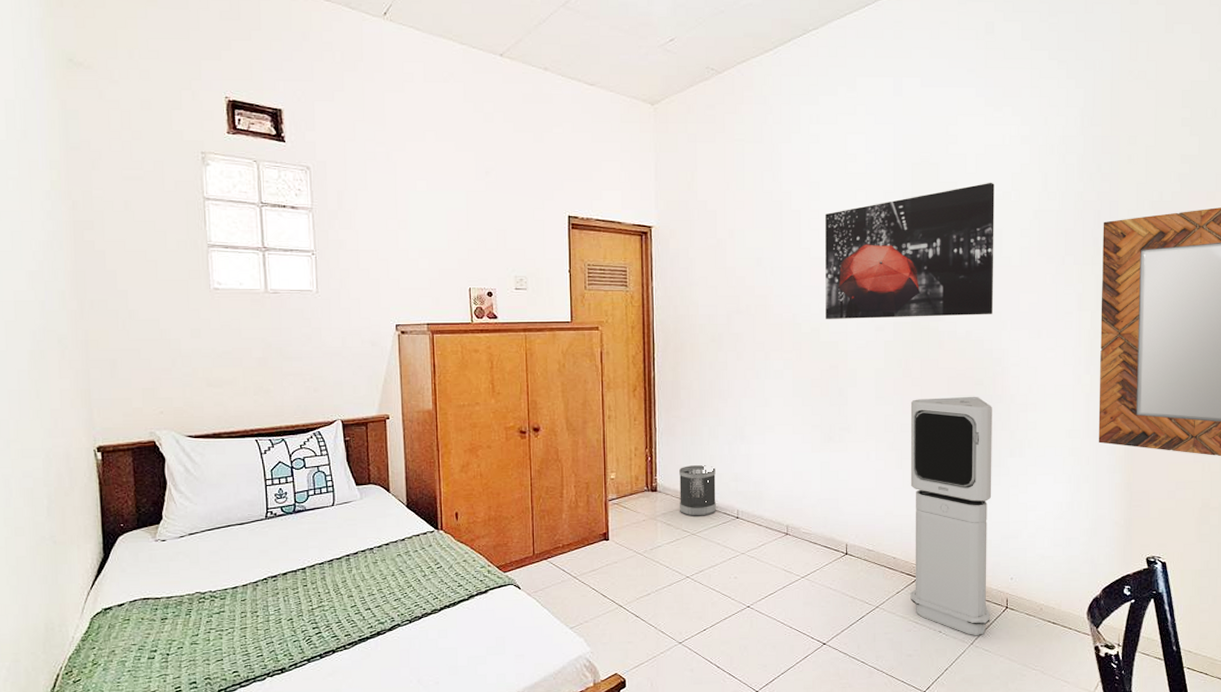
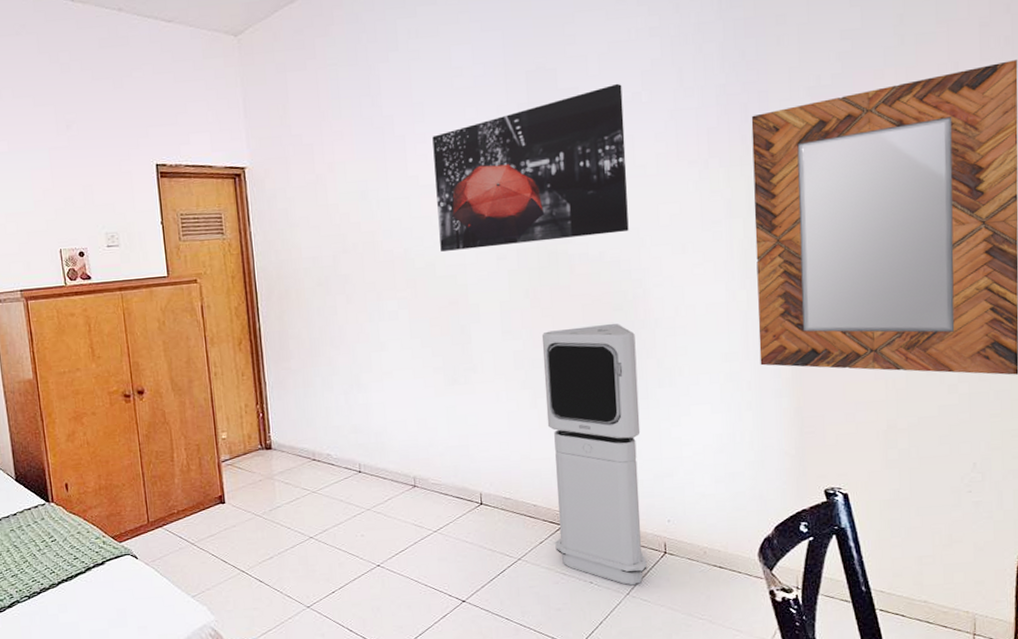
wastebasket: present [679,465,716,516] -> none [294,418,336,474]

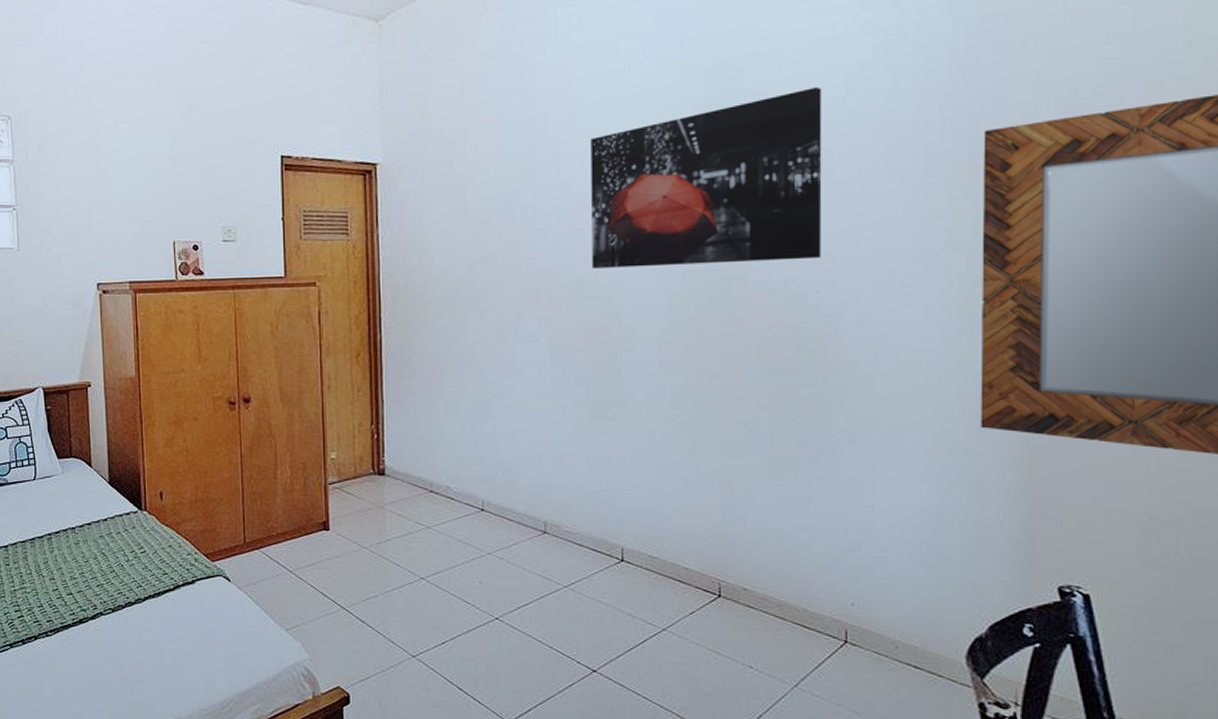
air purifier: present [541,323,647,585] -> none [706,364,822,675]

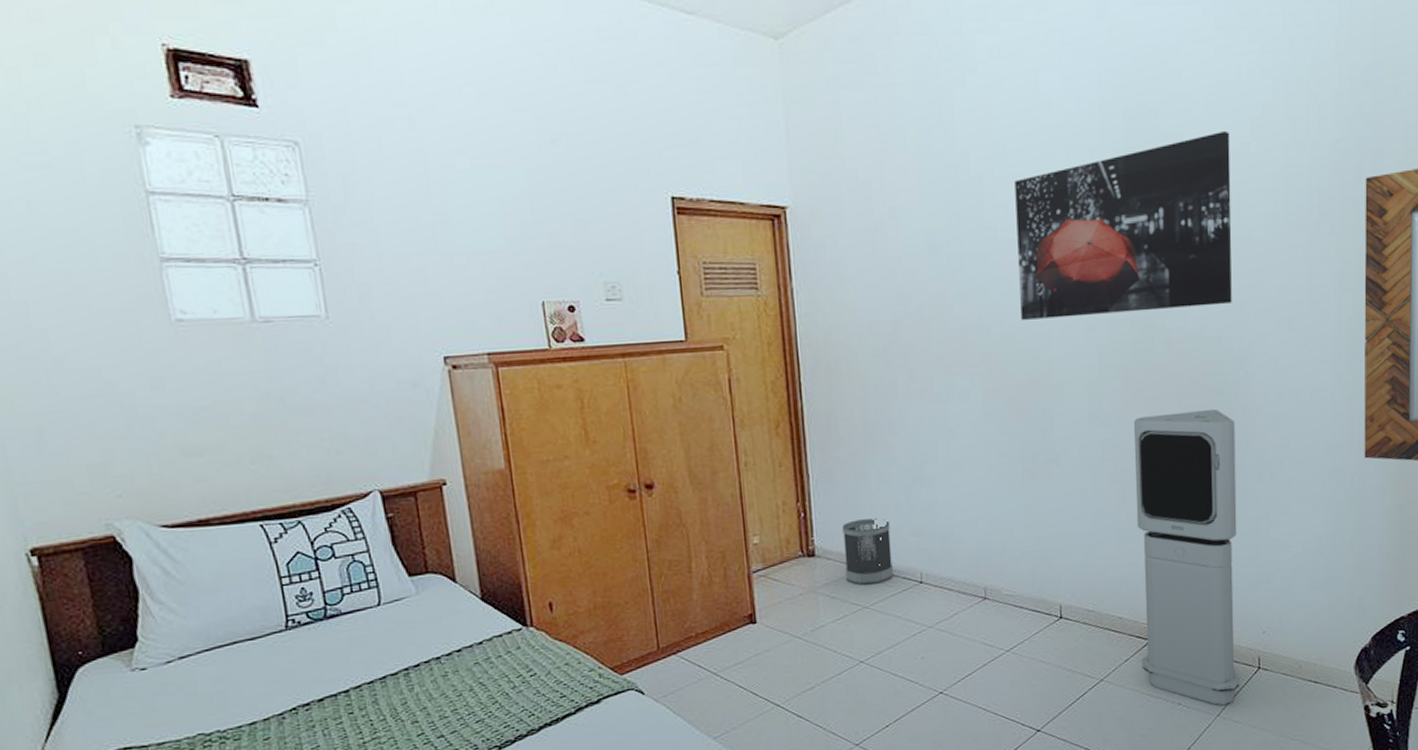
wastebasket: none [411,445,456,506] -> present [842,518,893,585]
air purifier: none [706,364,822,675] -> present [1133,408,1240,705]

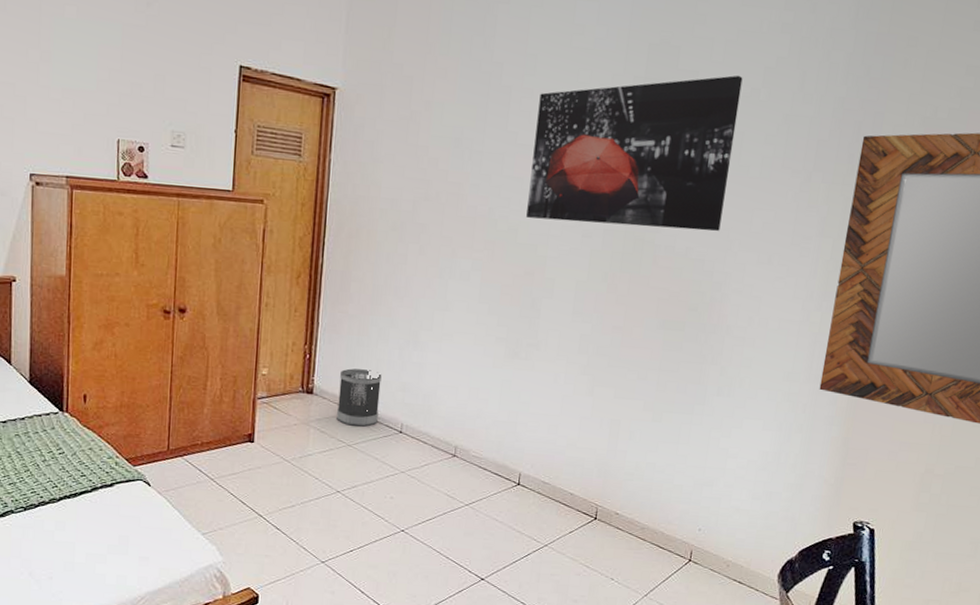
air purifier: present [1133,408,1240,705] -> none [583,319,704,587]

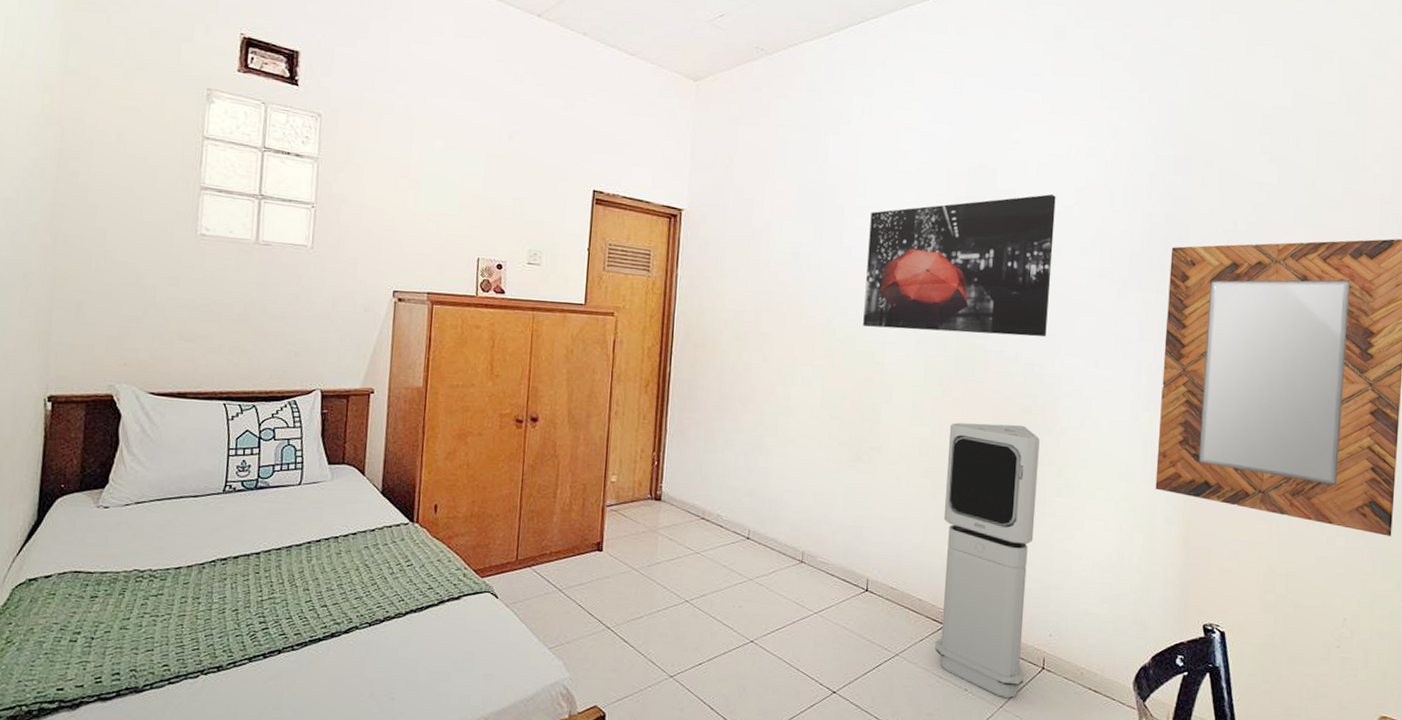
wastebasket: present [337,368,382,427] -> none [685,474,729,533]
air purifier: none [583,319,704,587] -> present [935,422,1040,698]

